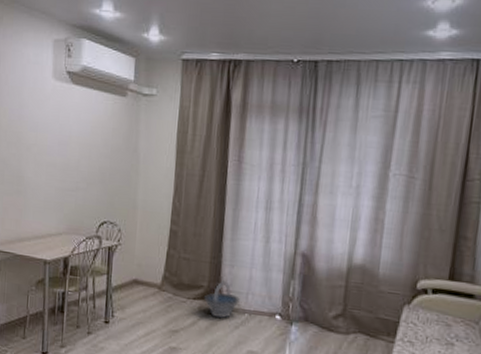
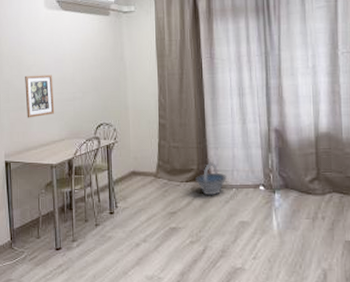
picture frame: none [22,155,55,205] -> present [25,75,55,118]

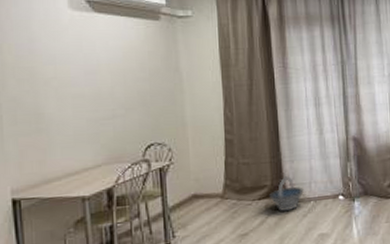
picture frame: present [25,75,55,118] -> none [41,89,87,143]

